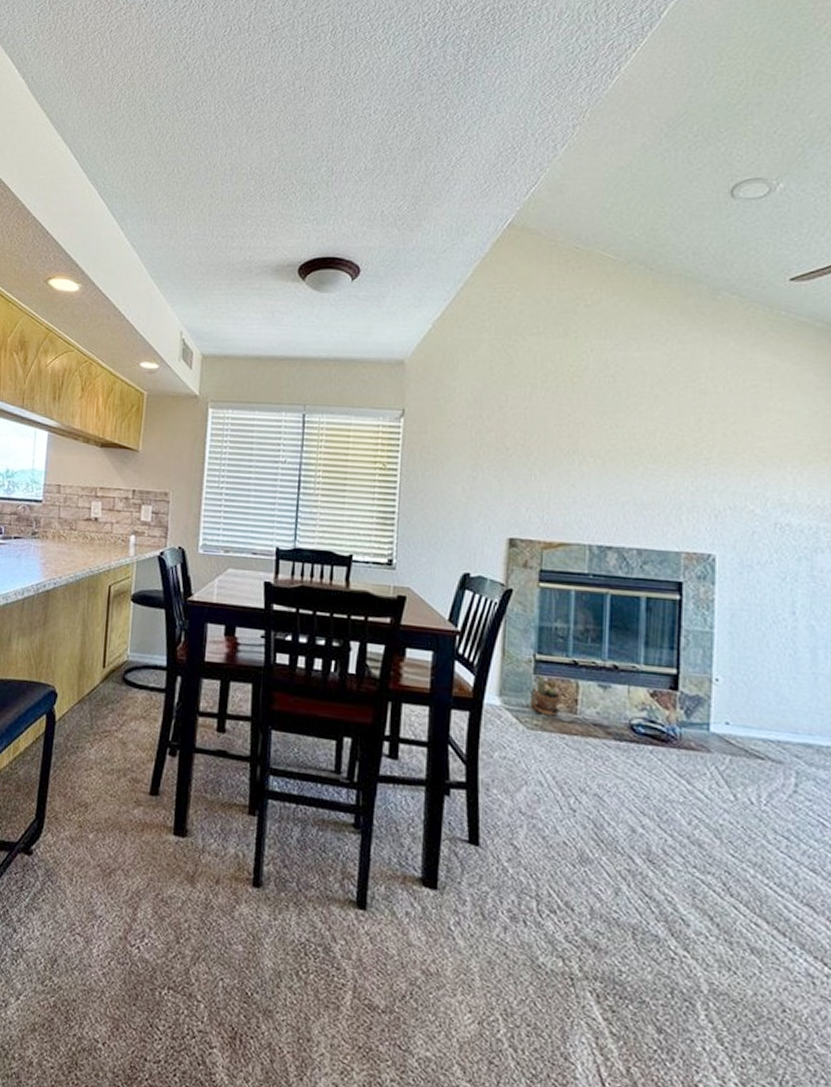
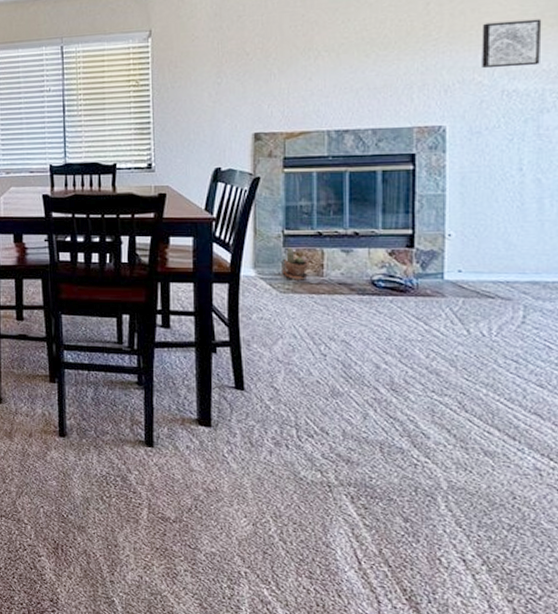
wall art: none [754,448,816,500] -> present [482,18,542,69]

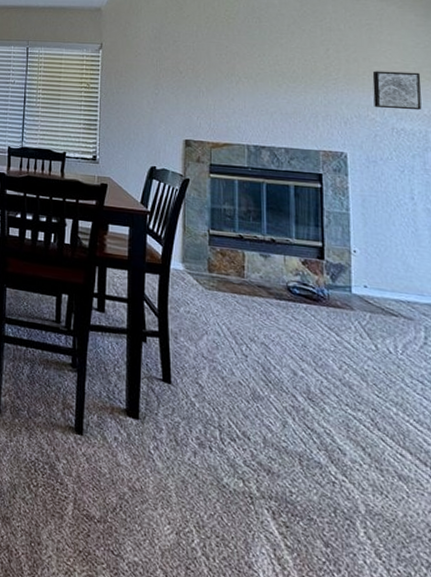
potted plant: present [283,247,309,280] -> none [208,246,232,280]

